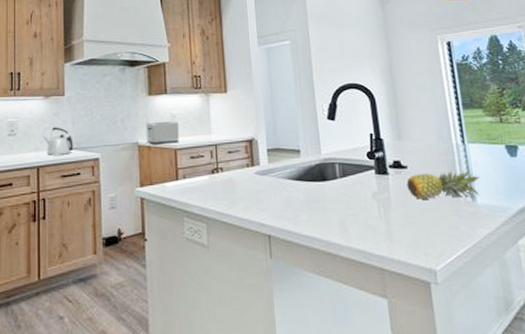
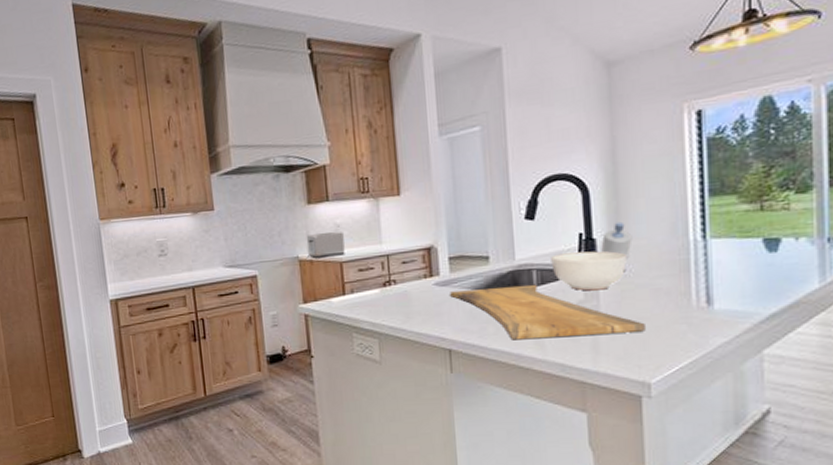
kettle: present [43,127,74,157] -> none [195,244,229,276]
cutting board: none [269,176,428,228] -> present [450,284,645,341]
bowl: none [349,149,408,184] -> present [551,250,627,291]
soap dispenser: none [387,125,411,155] -> present [601,221,633,256]
fruit: present [406,169,480,199] -> none [622,269,722,307]

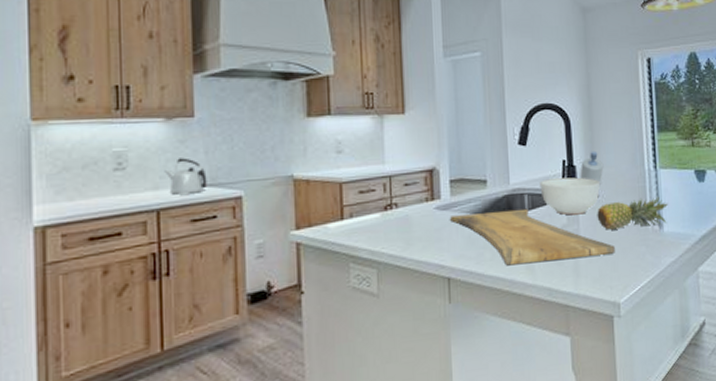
kettle: none [195,244,229,276] -> present [164,157,207,196]
toaster: present [306,231,345,258] -> none [303,148,345,178]
fruit: none [622,269,722,307] -> present [597,196,669,230]

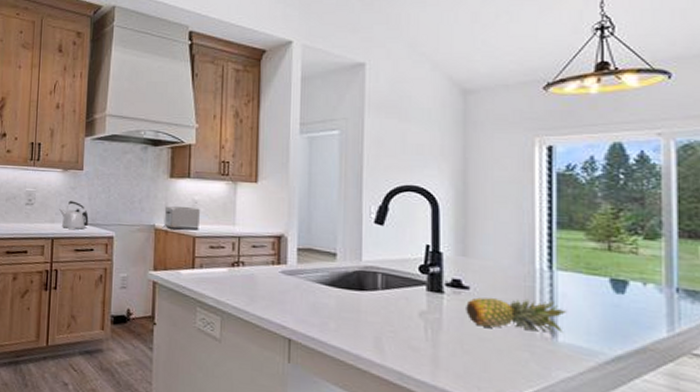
toaster: none [303,148,345,178] -> present [164,206,200,231]
cutting board: present [450,208,615,266] -> none [295,282,487,353]
bowl: present [540,177,600,216] -> none [397,261,471,304]
soap dispenser: present [580,151,604,183] -> none [447,239,479,275]

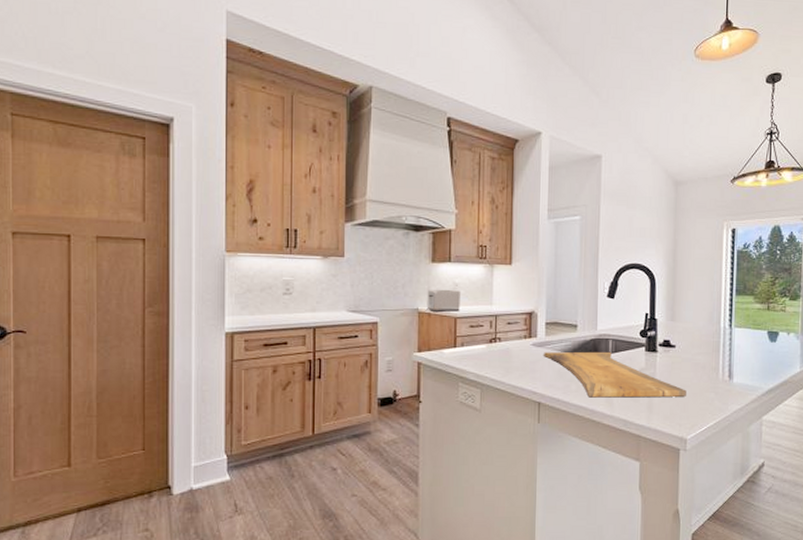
kettle: present [59,201,89,230] -> none [320,288,352,318]
cutting board: none [295,282,487,353] -> present [544,351,686,398]
fruit: present [466,297,567,334] -> none [672,351,740,376]

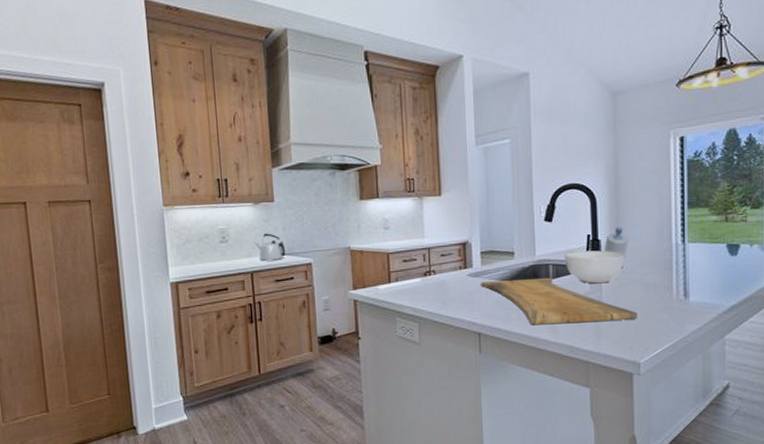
kettle: none [320,288,352,318] -> present [255,233,286,262]
toaster: present [427,289,460,312] -> none [357,225,392,249]
bowl: none [623,328,677,361] -> present [564,250,624,284]
soap dispenser: none [660,307,683,335] -> present [604,226,629,256]

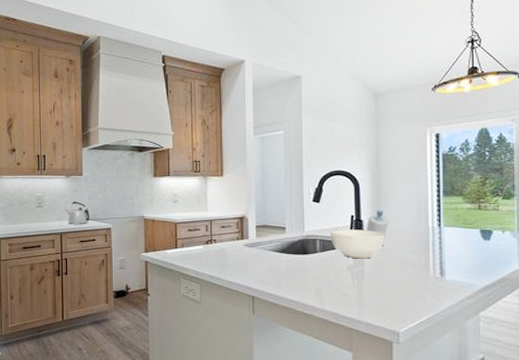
cutting board: present [481,277,637,325] -> none [256,251,397,293]

